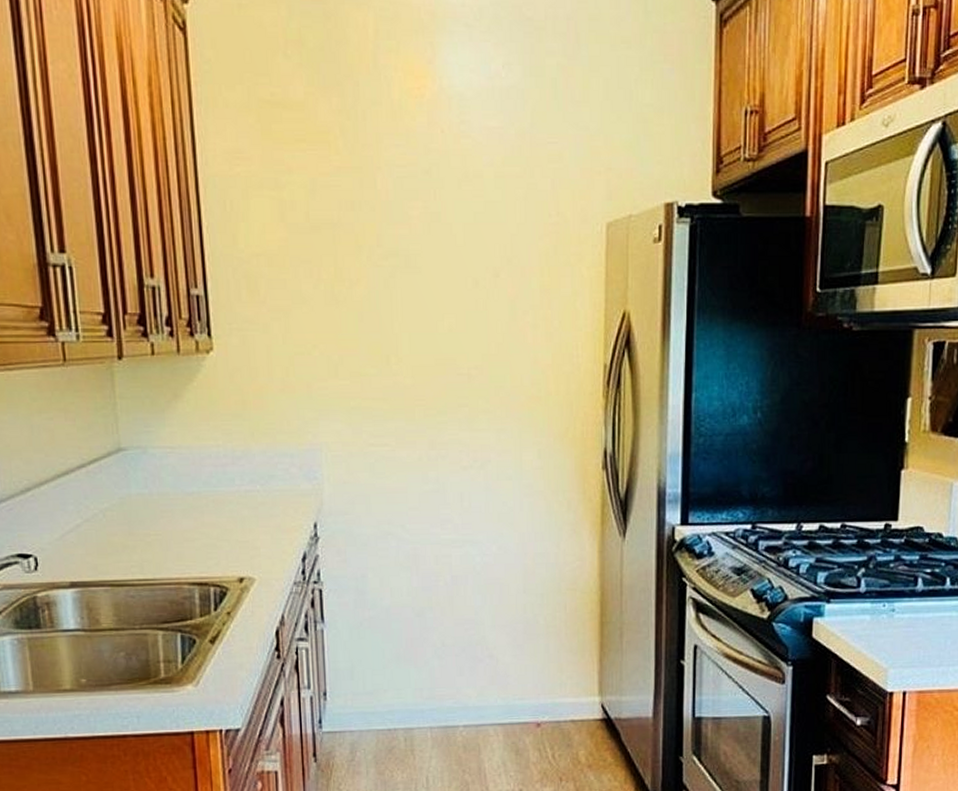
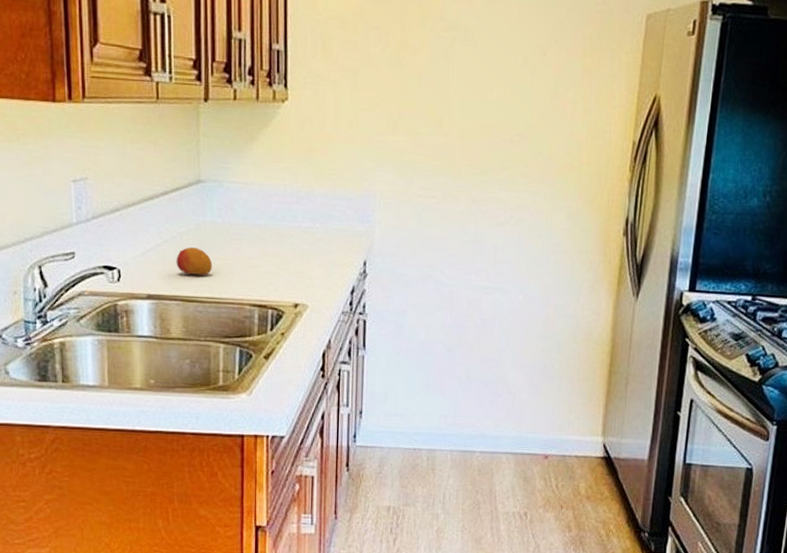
fruit: none [100,524,142,555] -> present [176,247,212,275]

